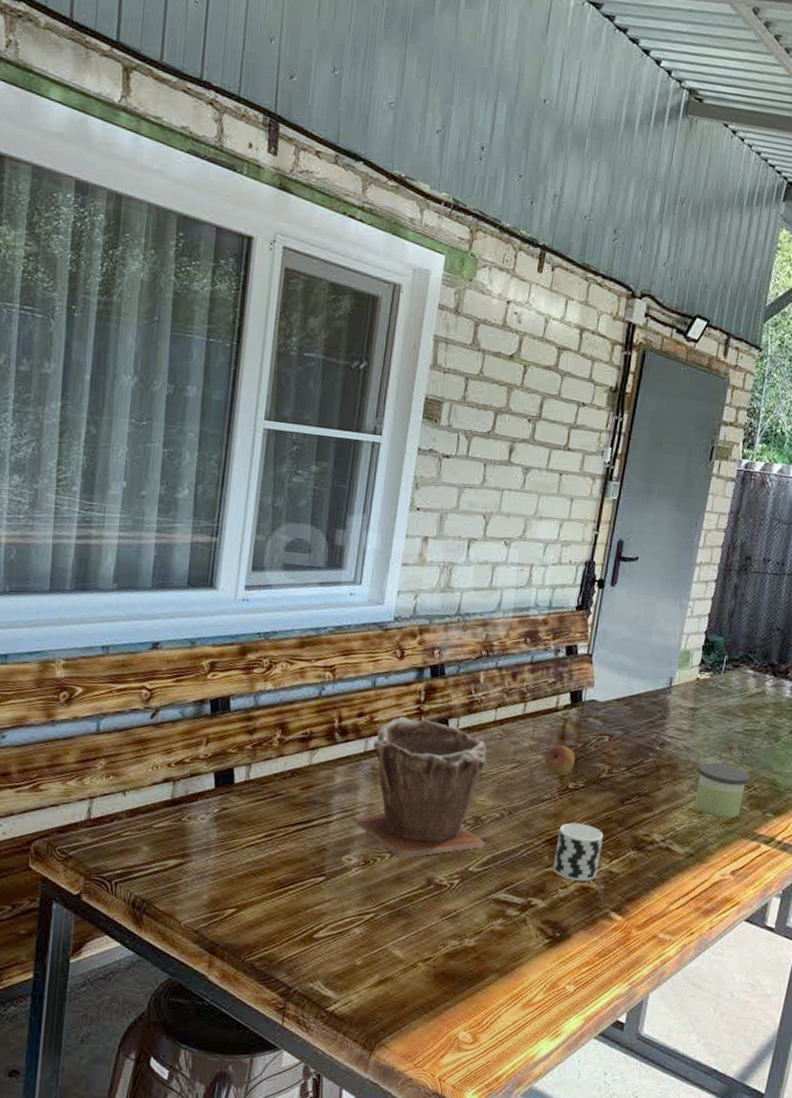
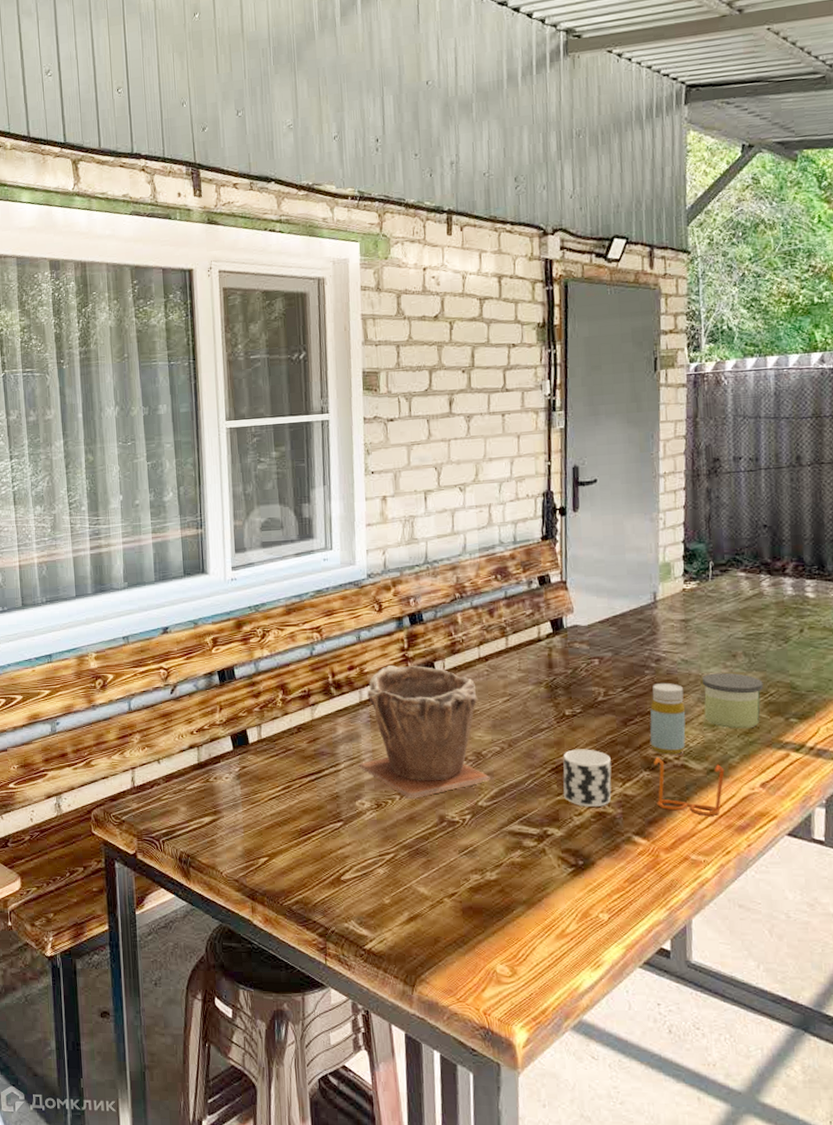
fruit: present [544,745,575,775] -> none [535,673,567,703]
sunglasses: none [637,838,703,898] -> present [654,757,725,816]
bottle: none [641,766,680,837] -> present [649,682,686,755]

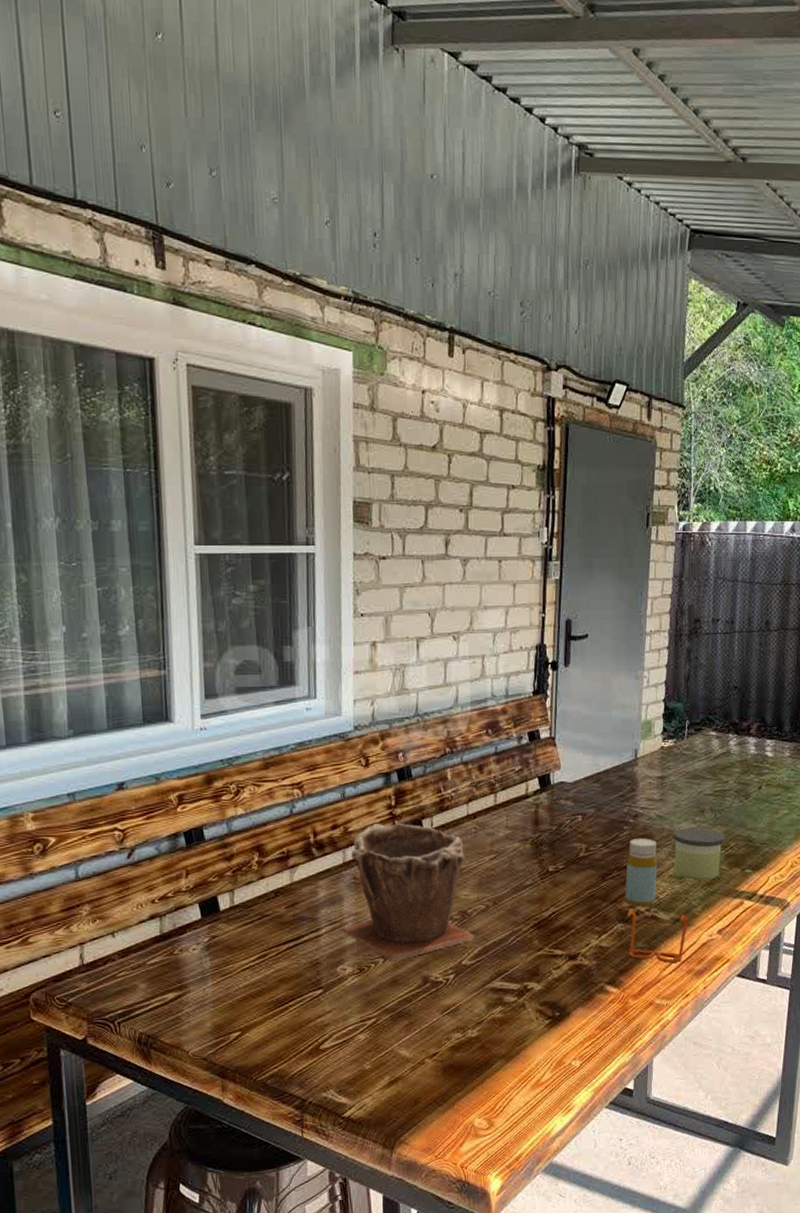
cup: present [563,749,612,807] -> none [544,904,589,960]

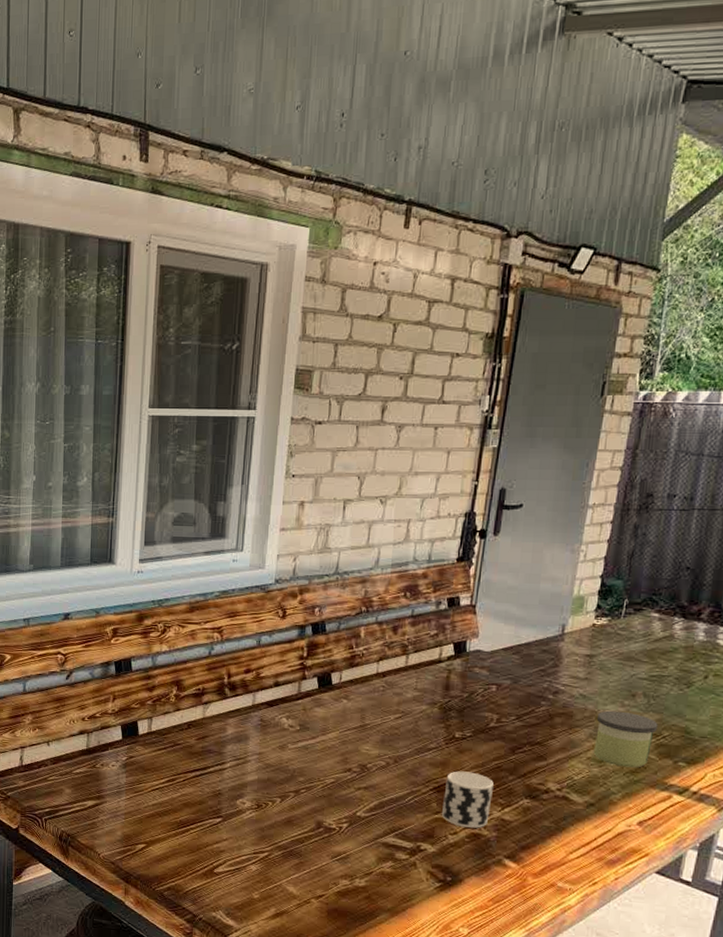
plant pot: present [340,823,476,962] -> none [244,671,373,803]
cup: none [544,904,589,960] -> present [442,771,494,828]
bottle: present [625,837,658,907] -> none [534,715,577,786]
sunglasses: present [627,910,688,963] -> none [532,787,605,848]

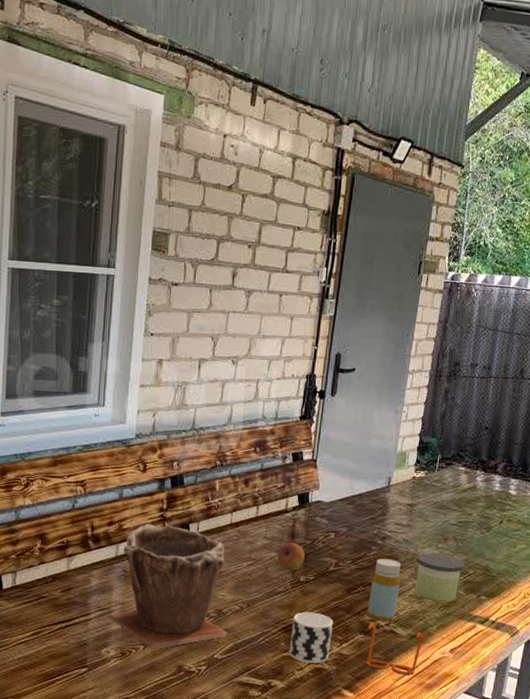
plant pot: none [244,671,373,803] -> present [108,523,229,649]
fruit: none [429,695,461,725] -> present [277,543,305,570]
sunglasses: none [532,787,605,848] -> present [366,623,424,675]
bottle: none [534,715,577,786] -> present [367,558,401,621]

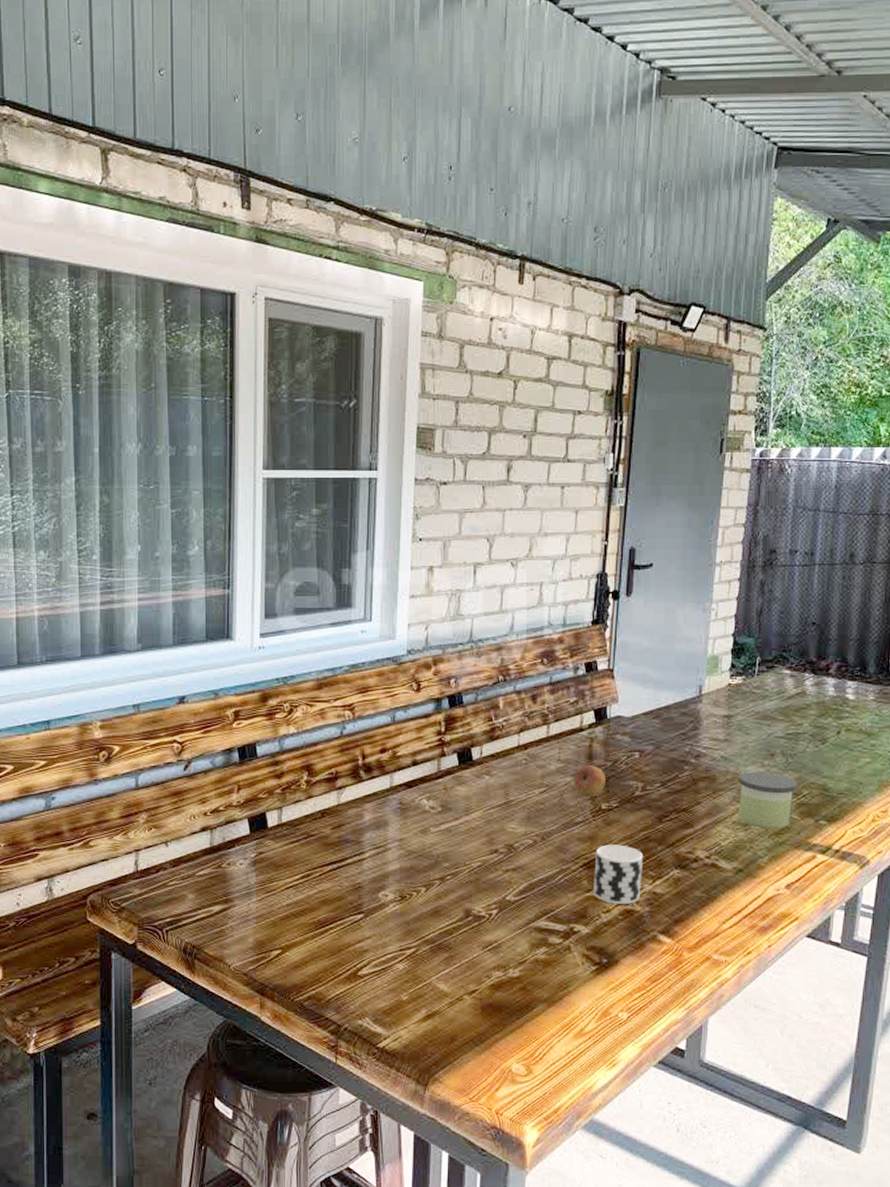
plant pot: present [108,523,229,649] -> none [384,748,522,891]
sunglasses: present [366,623,424,675] -> none [685,856,753,916]
bottle: present [367,558,401,621] -> none [683,779,721,853]

